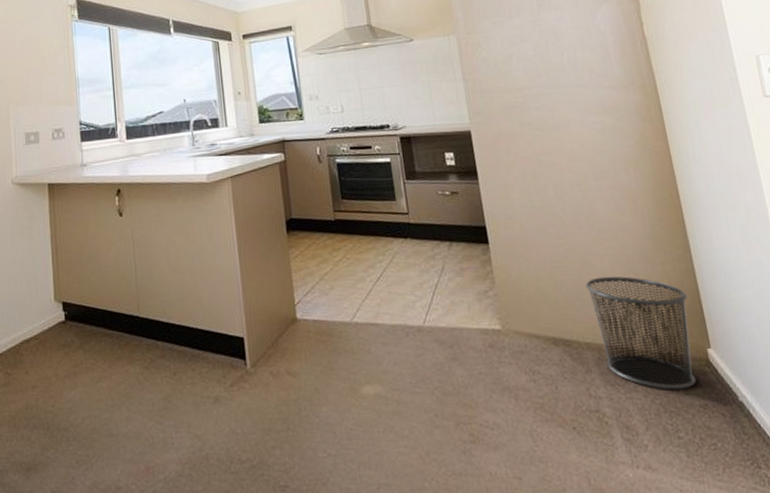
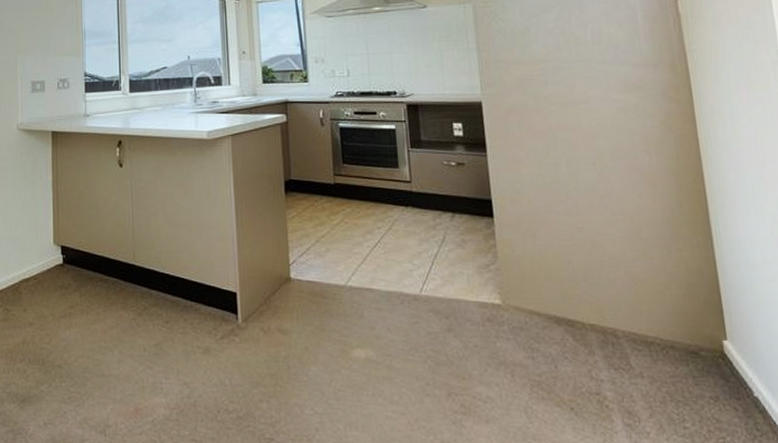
waste bin: present [585,276,697,390] -> none [594,259,709,379]

